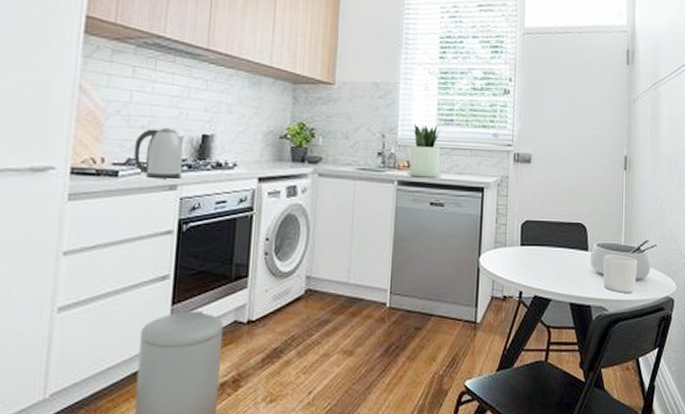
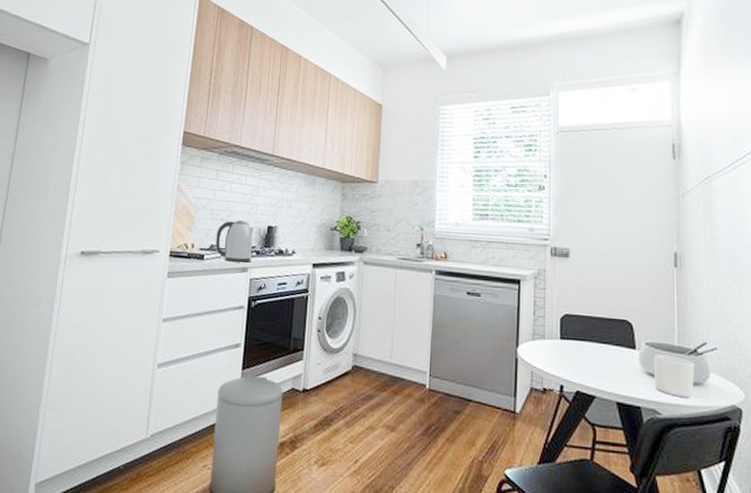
planter: present [407,124,443,178] -> none [444,218,479,269]

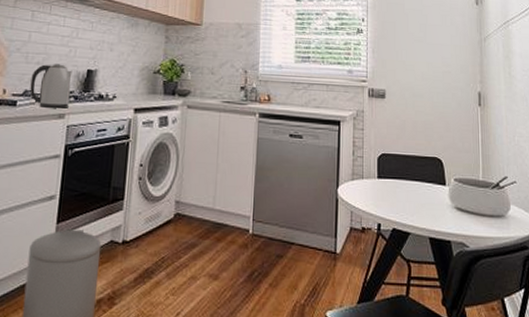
mug: present [653,354,695,398] -> none [461,189,498,230]

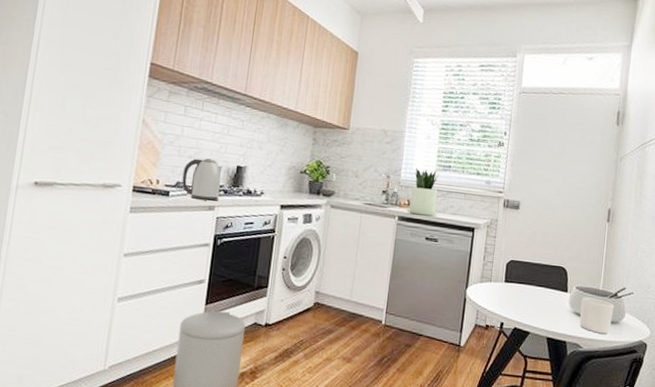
planter: none [267,61,301,111] -> present [407,168,439,217]
mug: none [461,189,498,230] -> present [579,297,614,334]

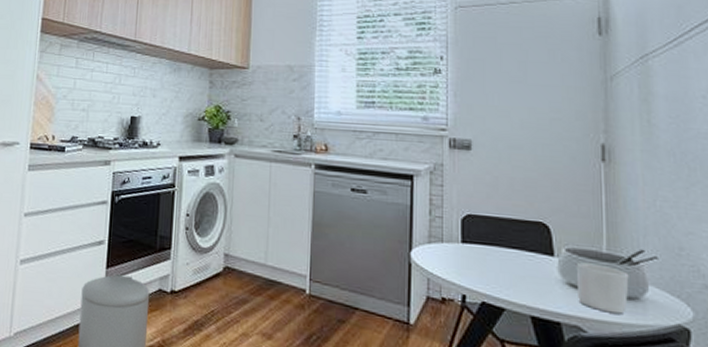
kettle: present [181,158,223,202] -> none [76,110,117,156]
planter: present [407,168,439,217] -> none [325,106,364,163]

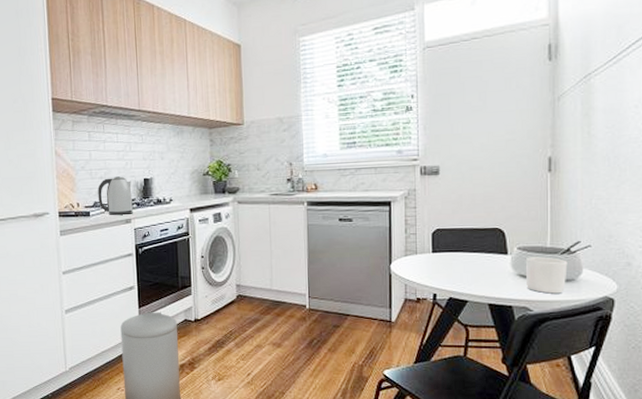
kettle: none [76,110,117,156] -> present [98,176,133,216]

